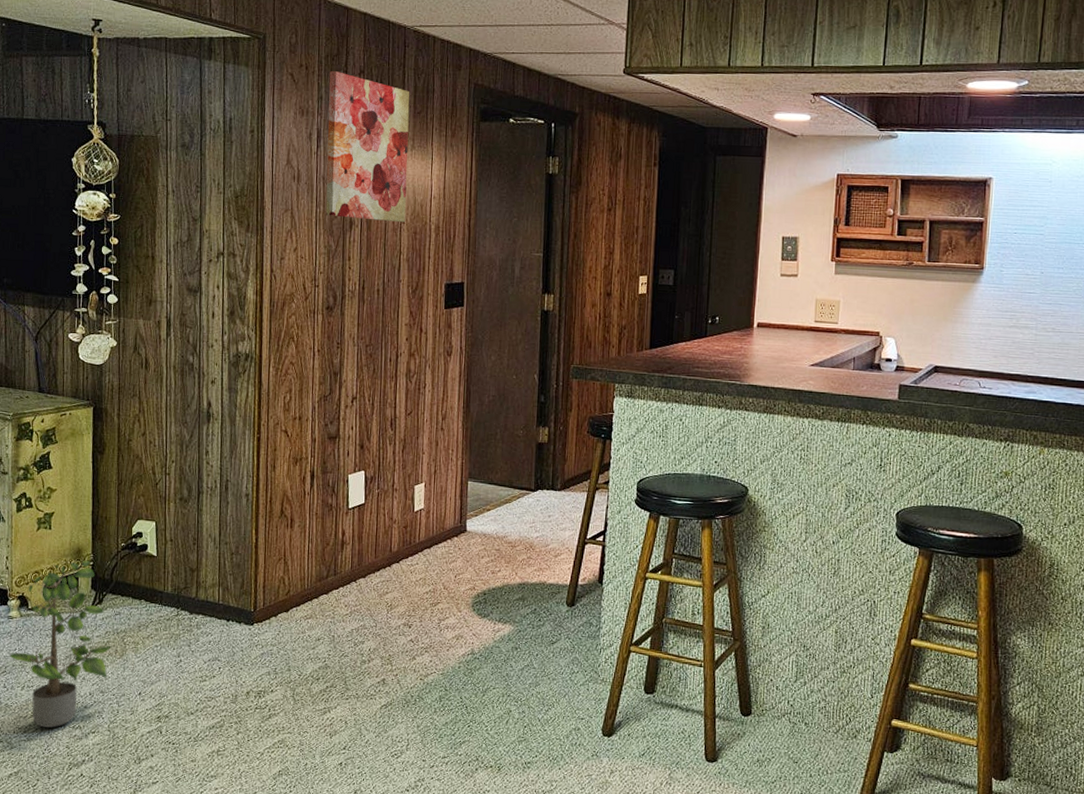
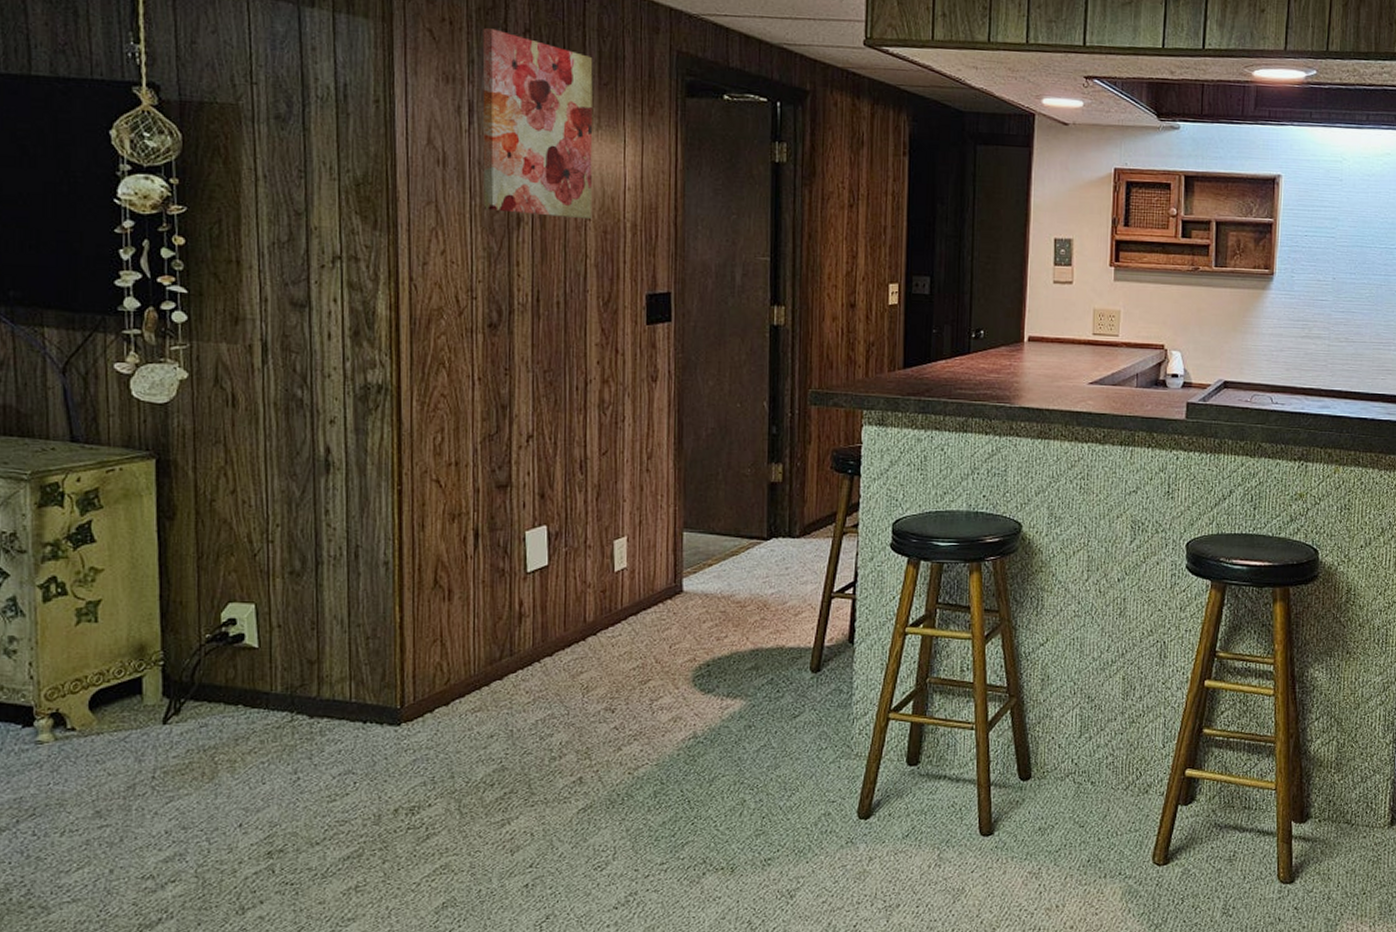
potted plant: present [10,556,112,728] -> none [41,655,197,882]

